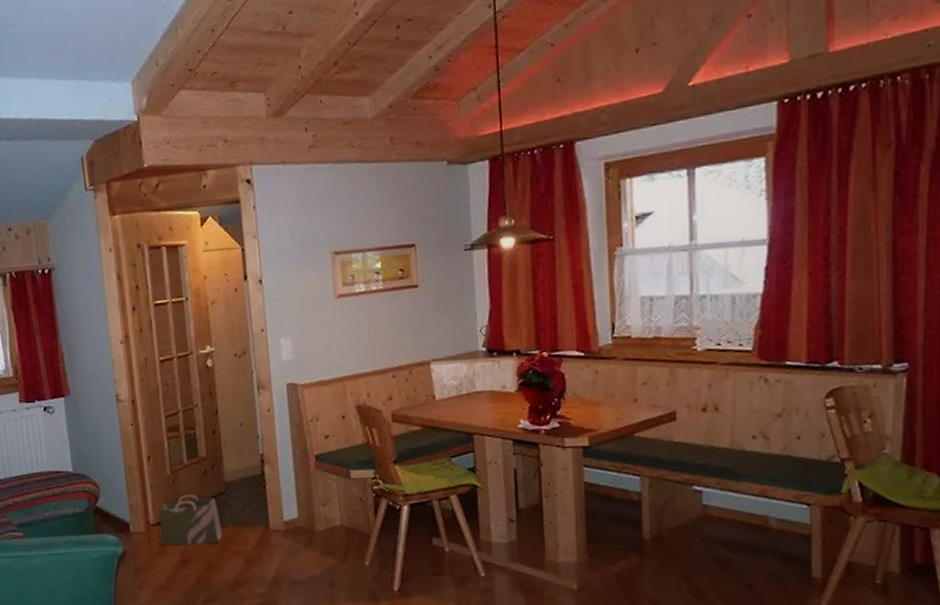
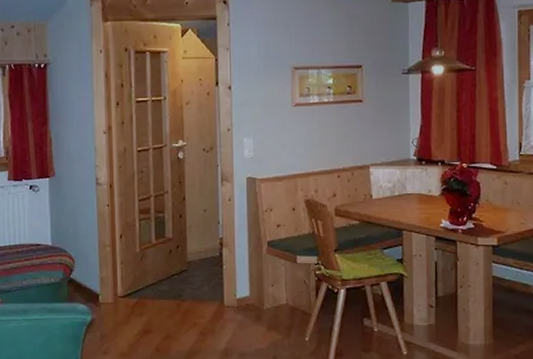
grocery bag: present [158,494,223,546] -> none [124,271,183,316]

